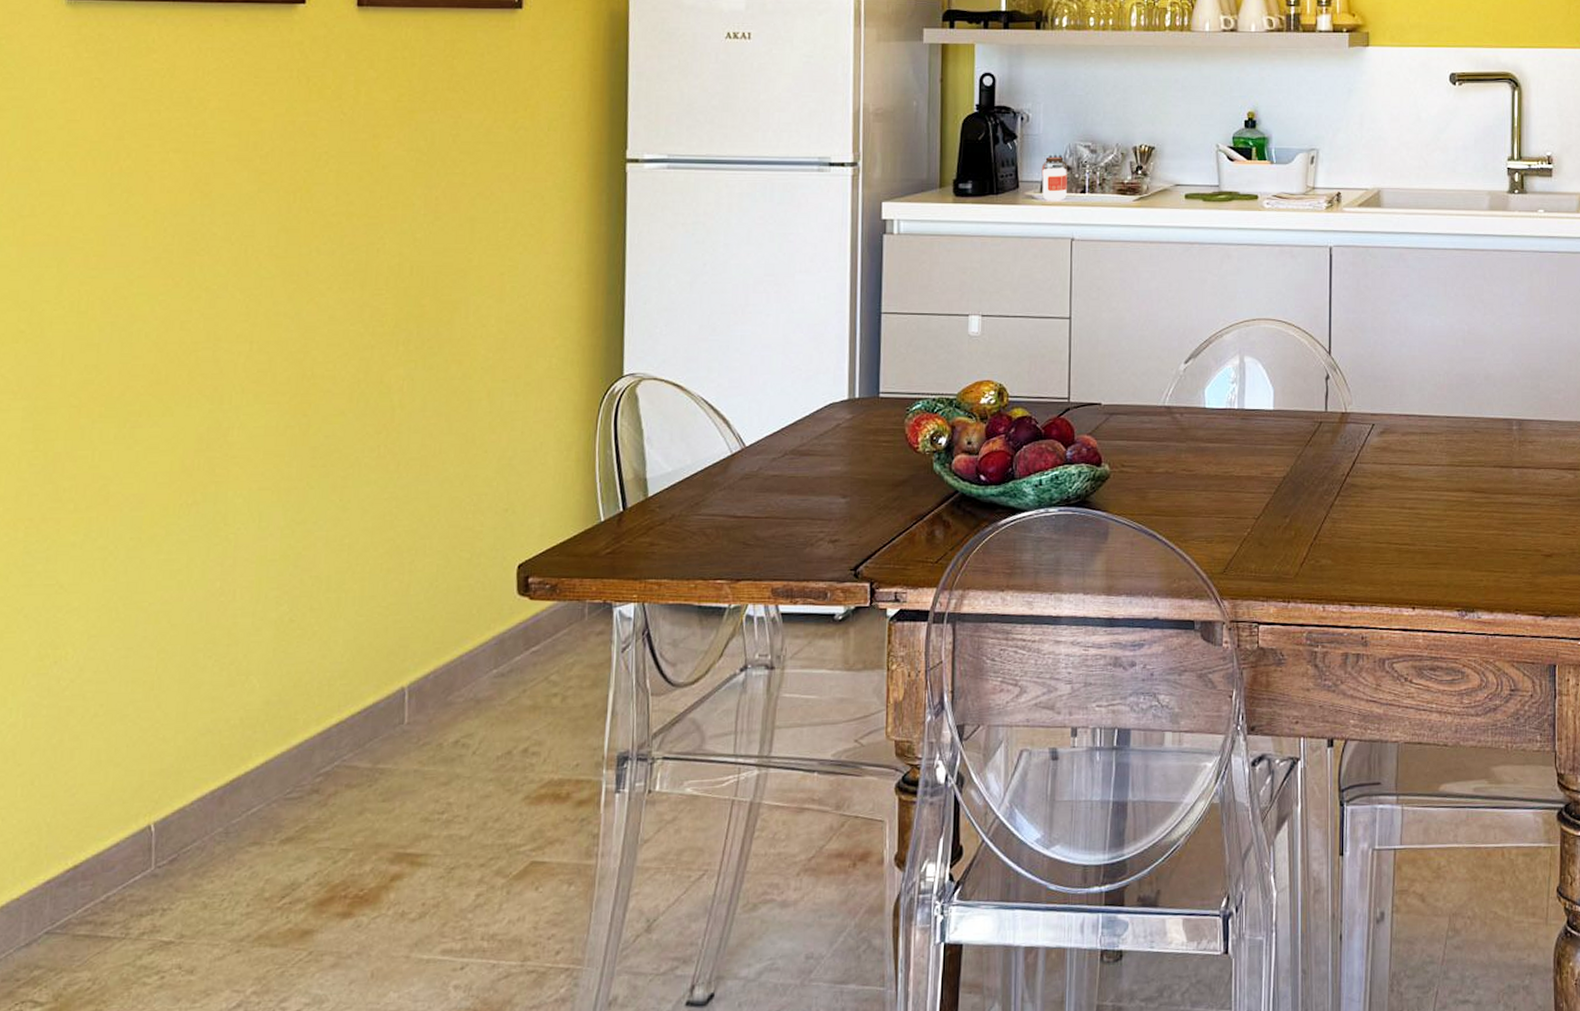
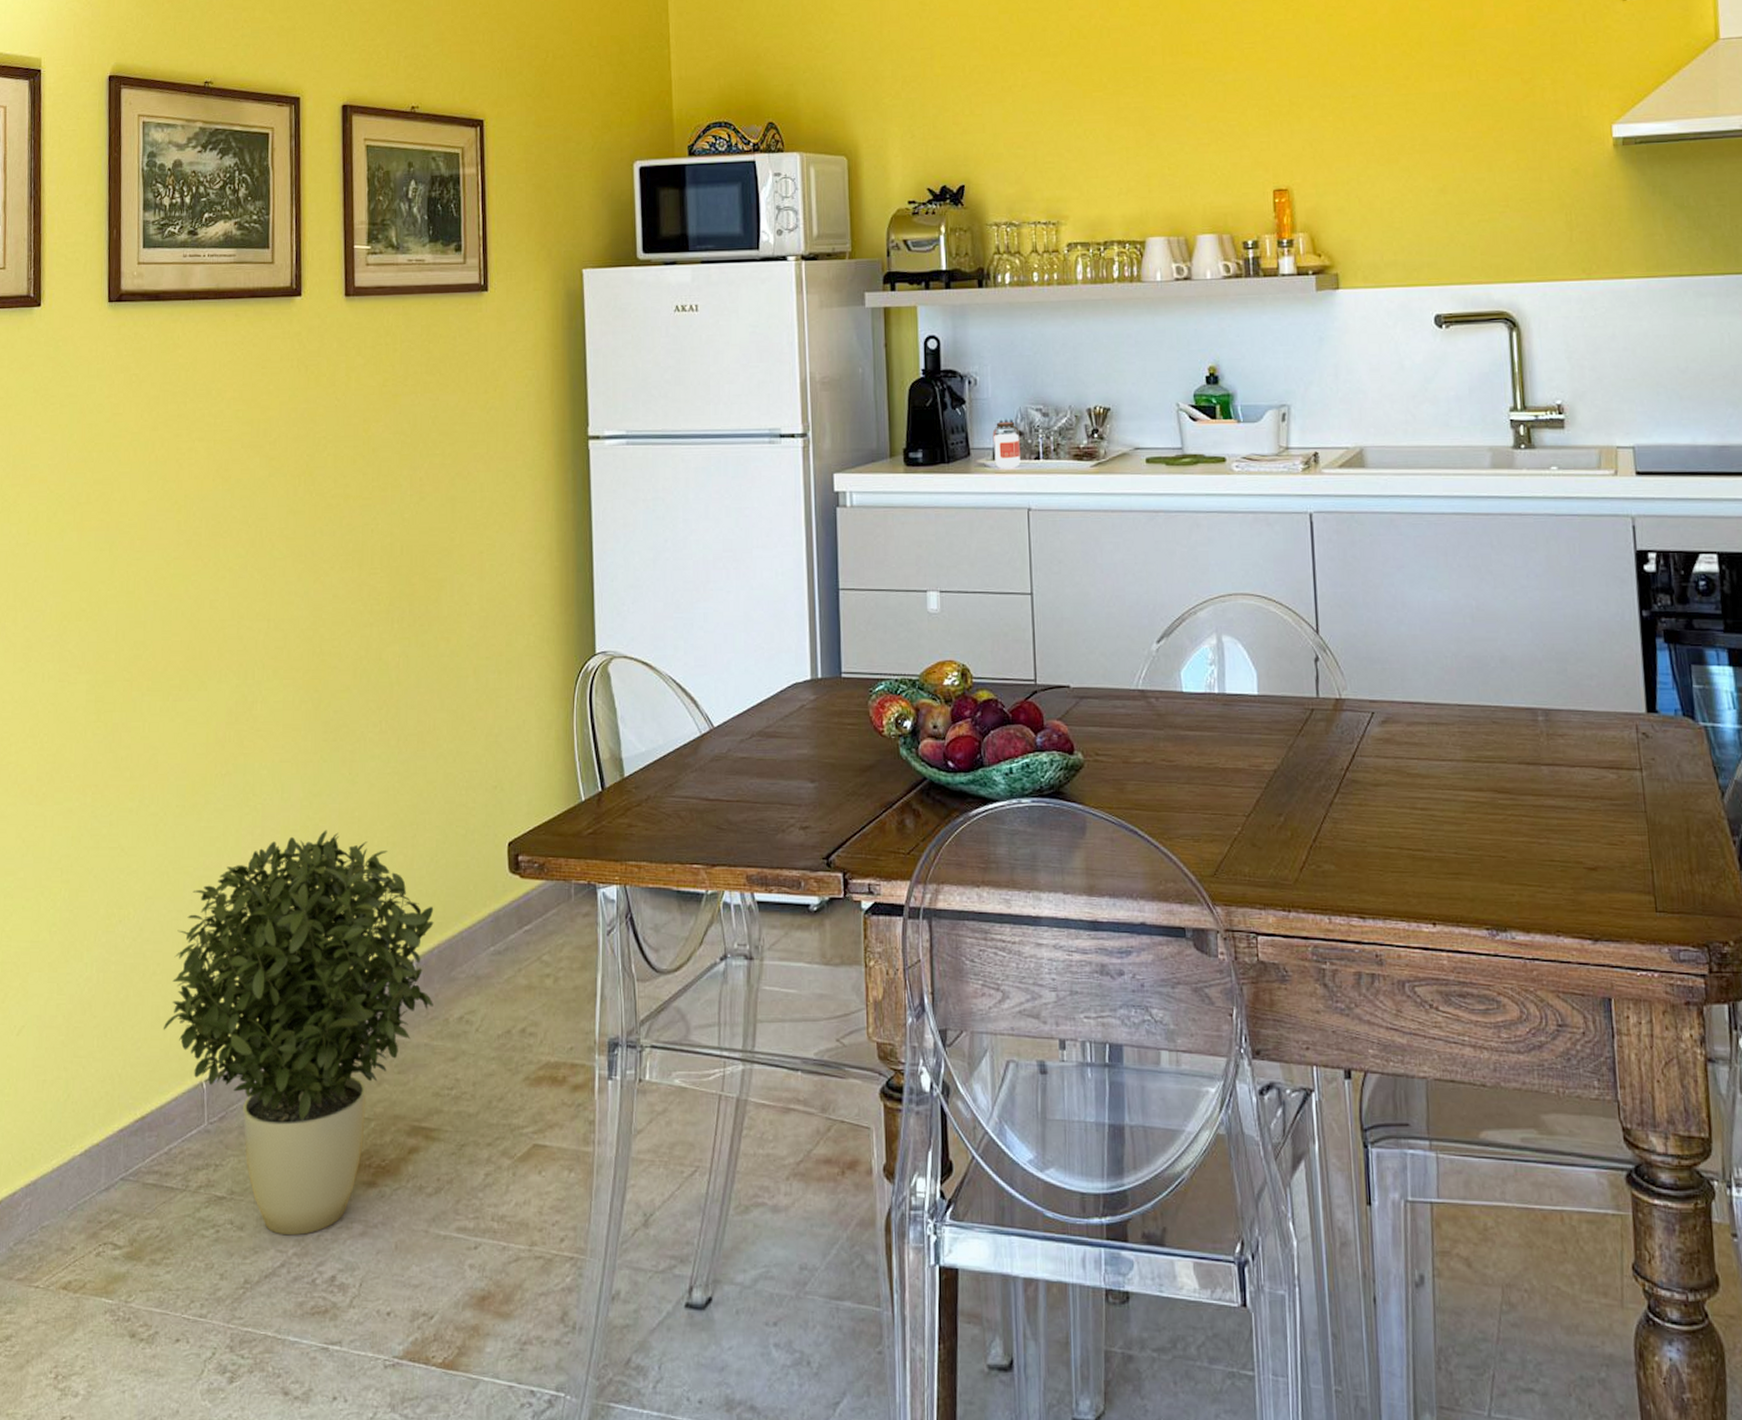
potted plant: none [104,558,431,975] -> present [163,830,434,1236]

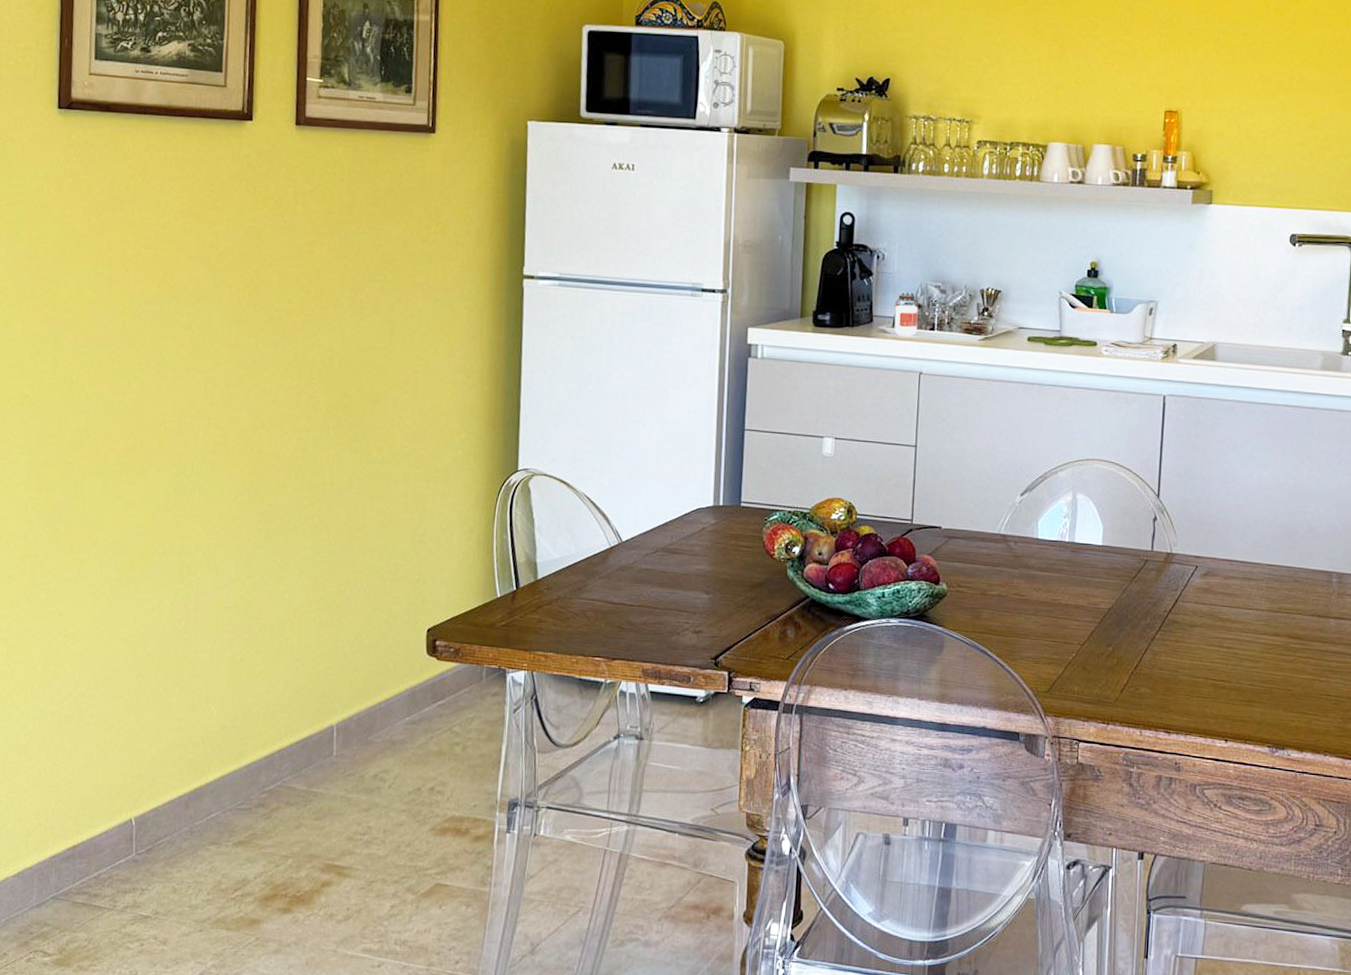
potted plant: present [163,830,434,1236] -> none [95,608,355,951]

